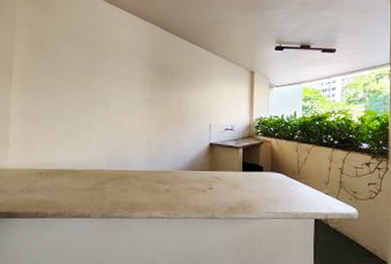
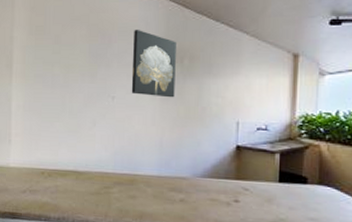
wall art: none [123,48,161,105] -> present [131,30,176,98]

